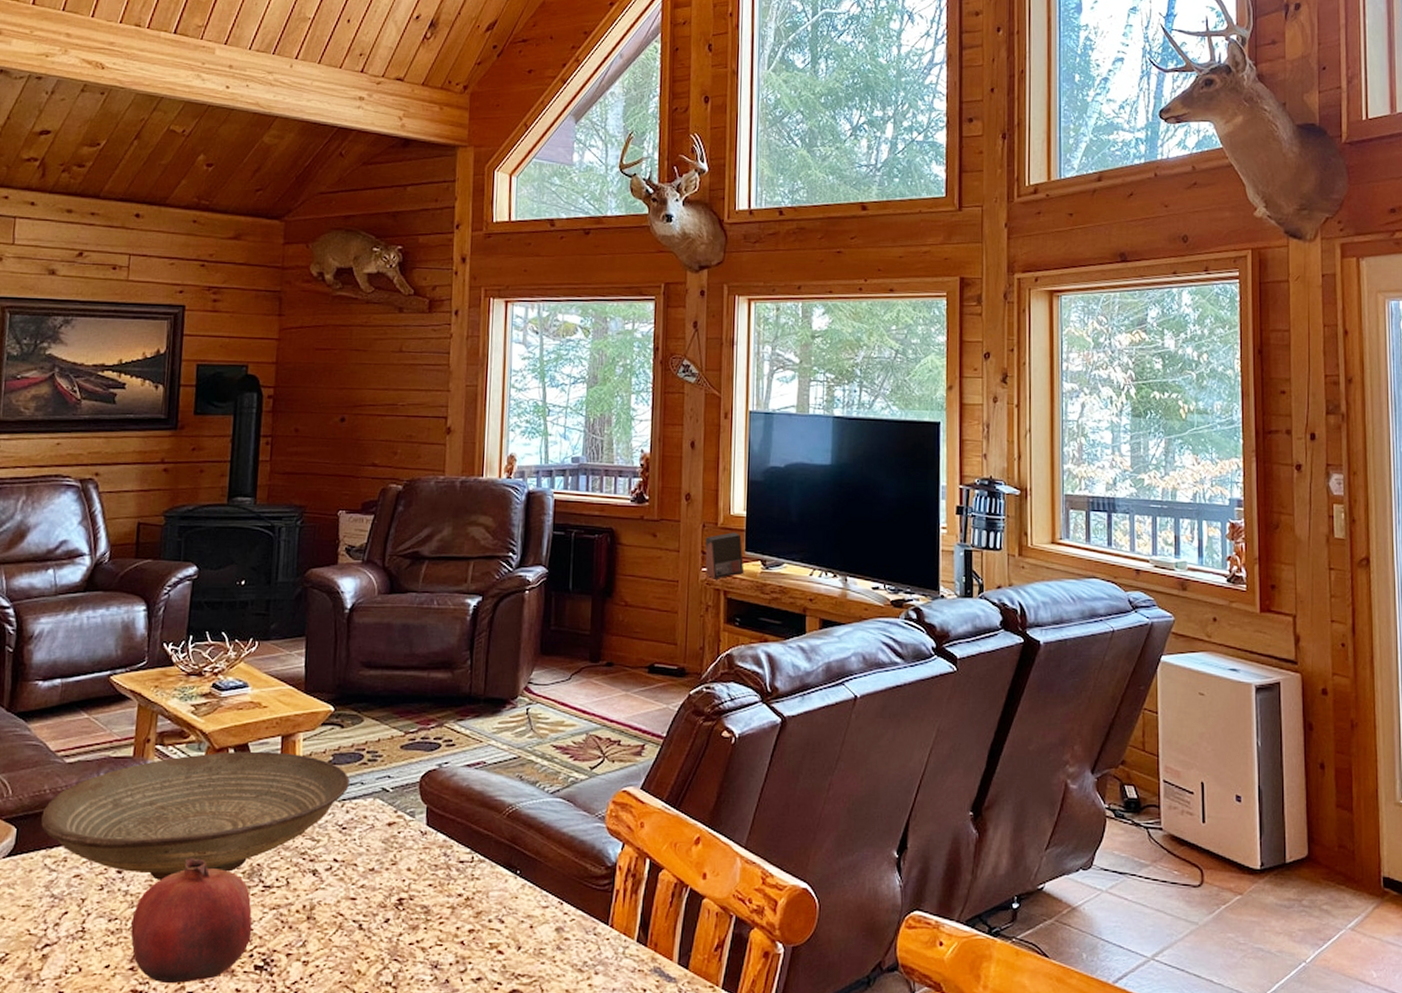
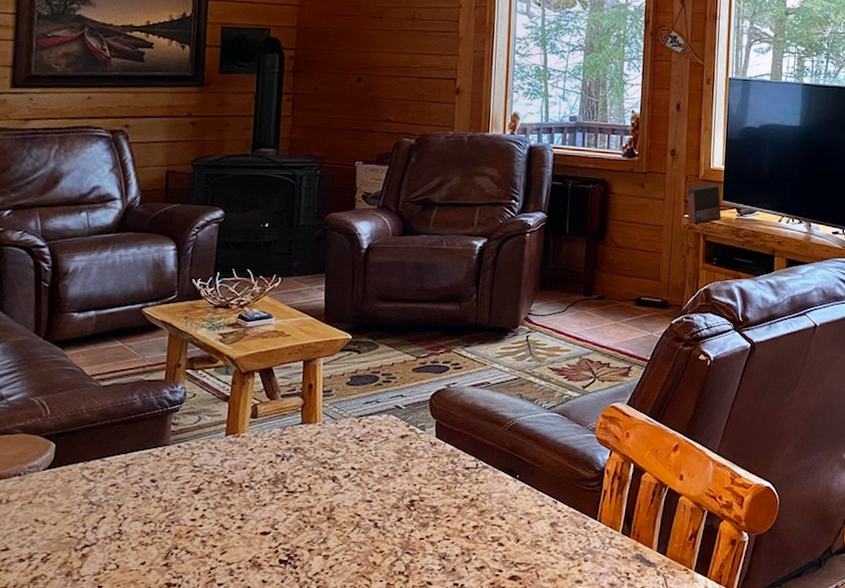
decorative bowl: present [41,751,350,880] -> none [79,374,366,488]
fruit: present [130,858,252,984] -> none [164,468,277,577]

